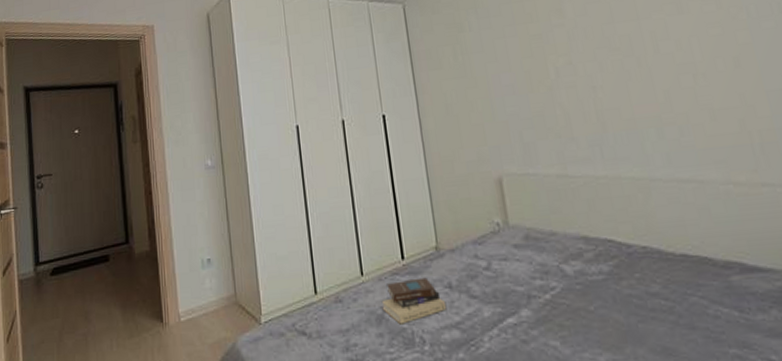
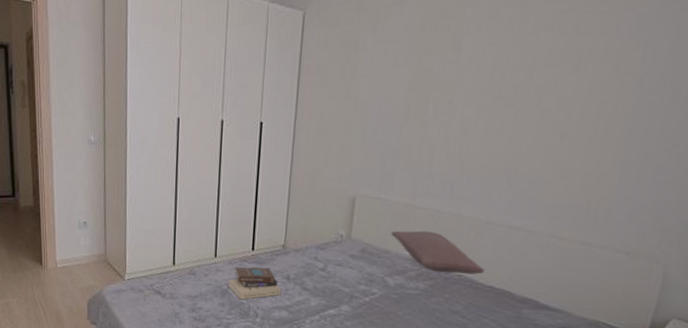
pillow: none [551,201,670,248] -> present [390,231,485,275]

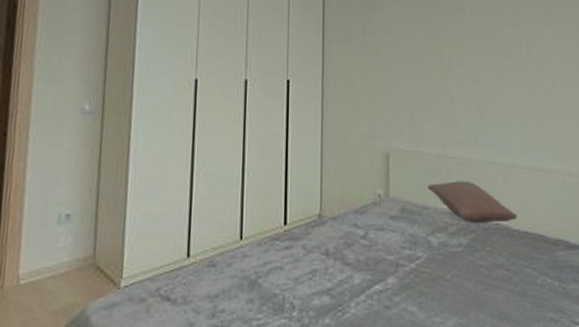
books: present [227,267,282,300] -> none [256,243,321,290]

